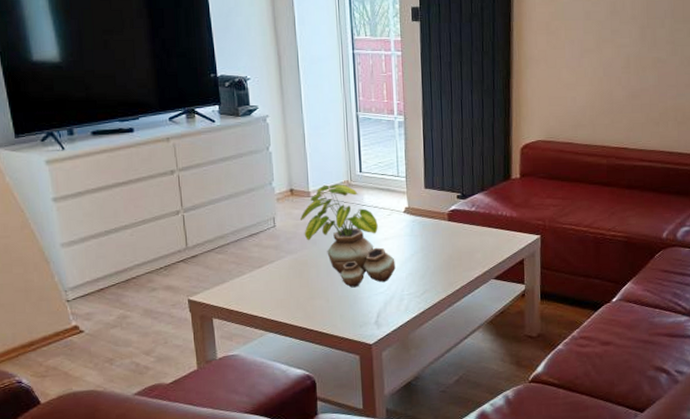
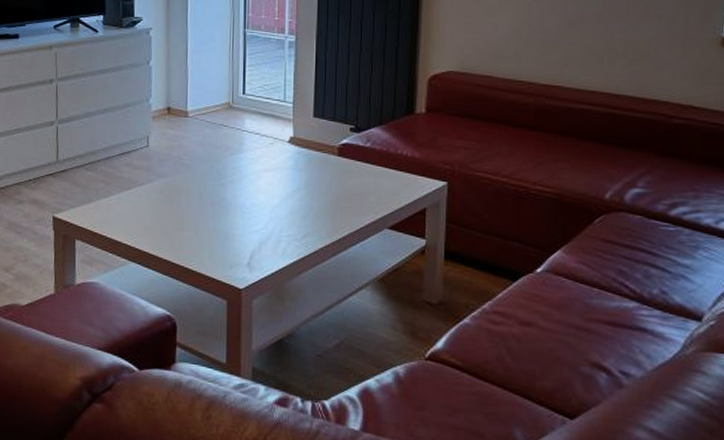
potted plant: present [301,184,396,288] -> none [176,105,275,222]

